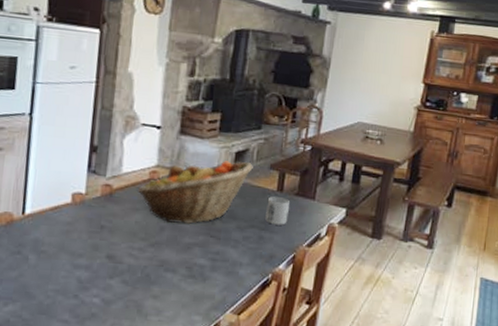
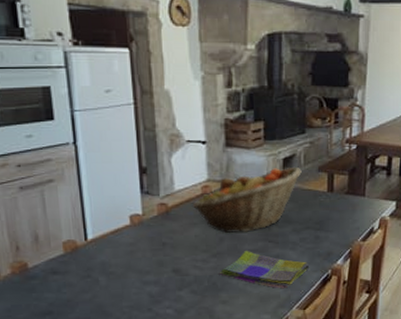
dish towel: none [154,244,249,290] -> present [219,251,309,289]
mug: present [265,196,290,225] -> none [319,197,342,224]

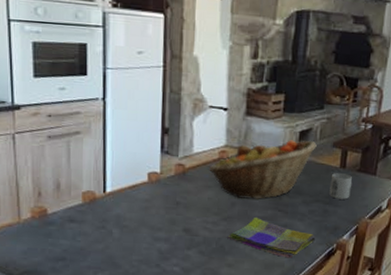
mug: none [319,197,342,224] -> present [329,173,353,200]

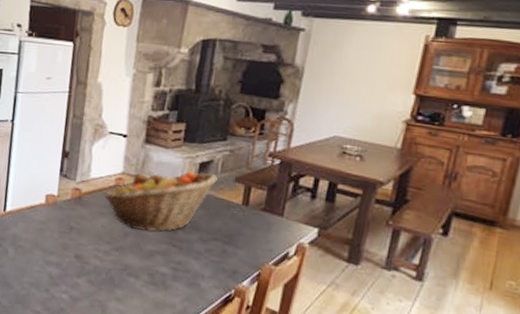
dish towel: present [227,217,315,258] -> none [118,251,211,300]
mug: present [329,173,353,200] -> none [229,210,256,241]

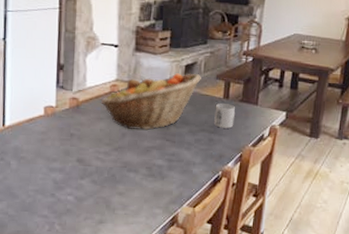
mug: none [229,210,256,241] -> present [214,103,236,129]

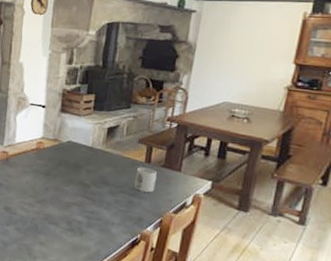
fruit basket: present [101,73,201,130] -> none [28,135,123,187]

